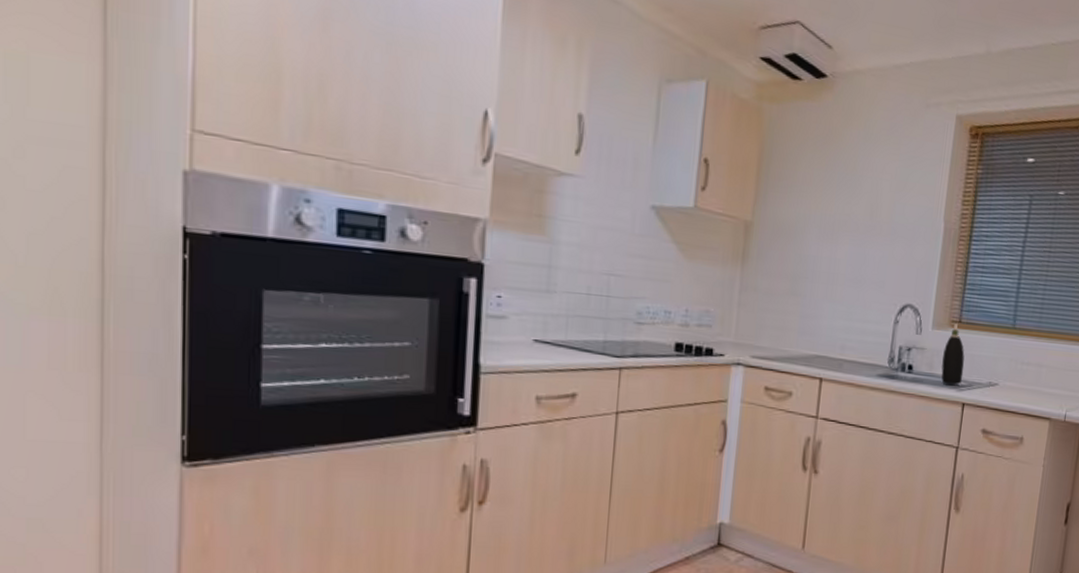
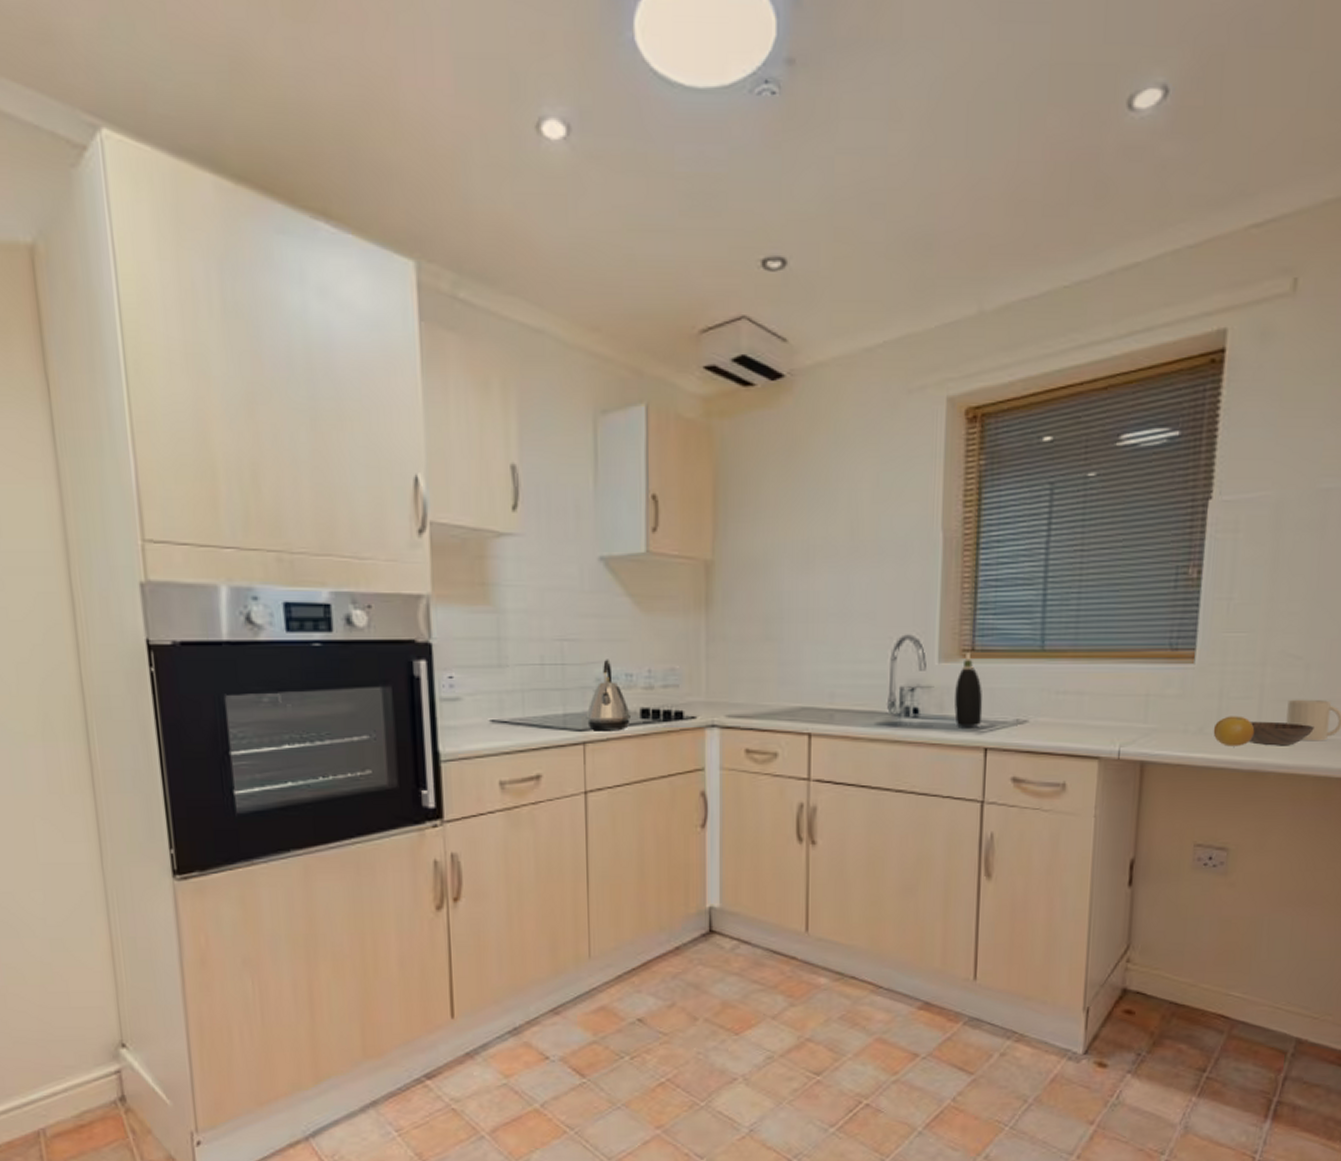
kettle: none [624,295,667,361] -> present [586,659,632,731]

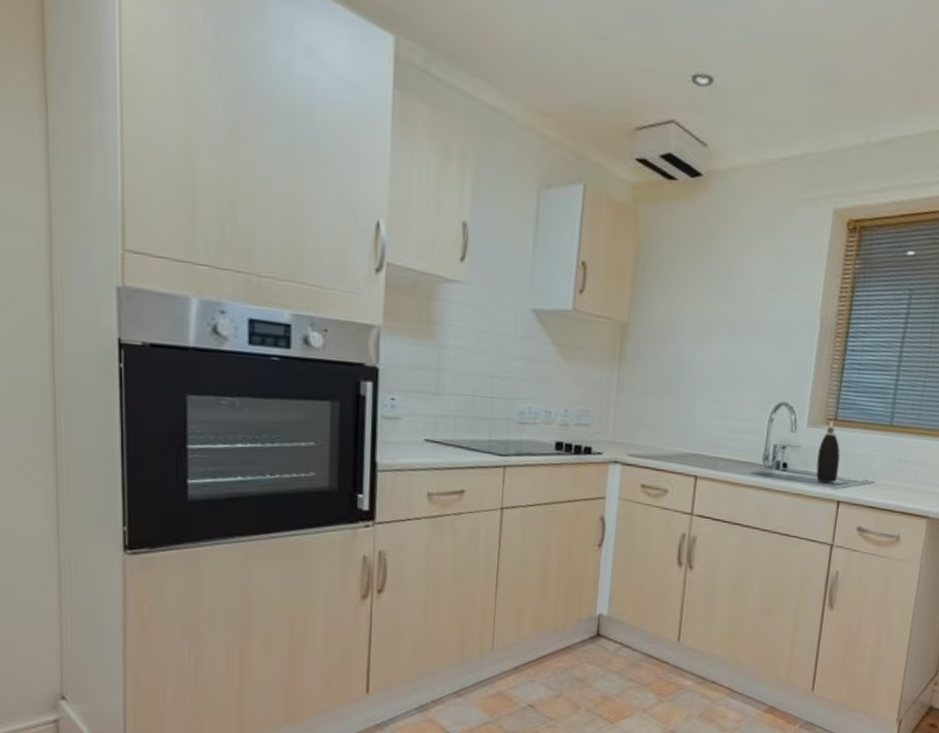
kettle: present [586,659,632,731] -> none [508,396,548,459]

